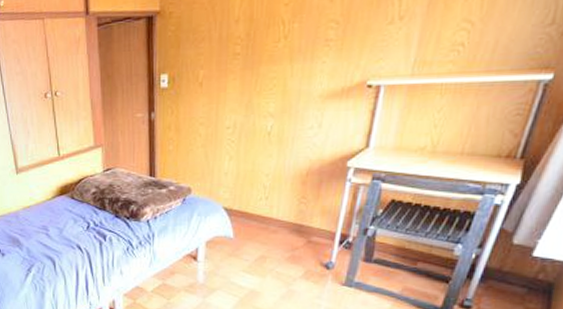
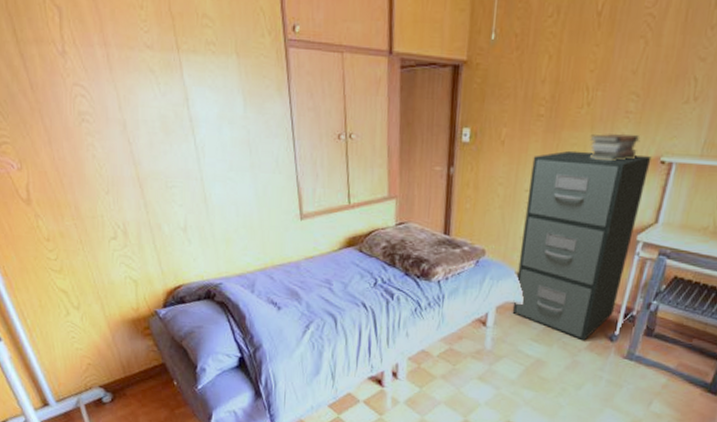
filing cabinet: none [222,82,357,270] -> present [512,150,652,341]
book stack: none [289,61,343,91] -> present [589,132,640,161]

